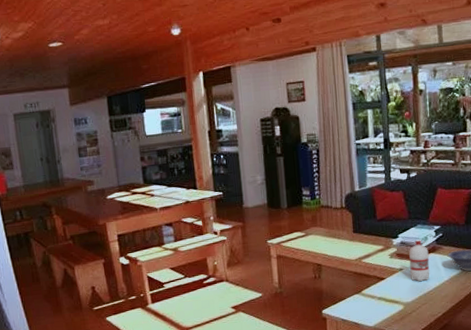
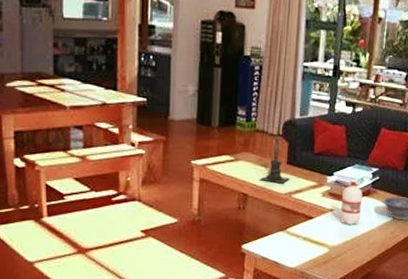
candle holder: none [330,204,359,251] -> present [260,131,291,184]

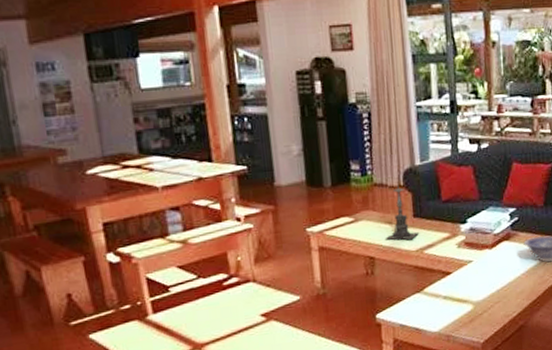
water bottle: present [340,180,363,226] -> none [480,224,504,276]

